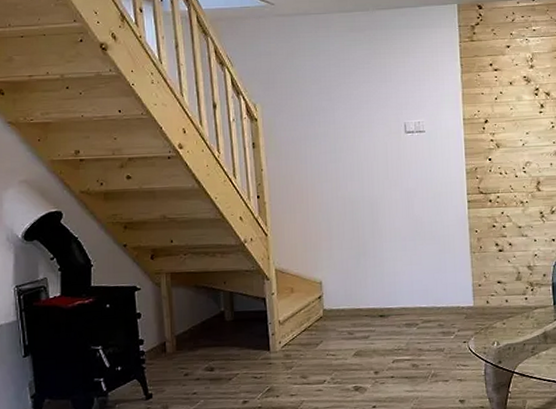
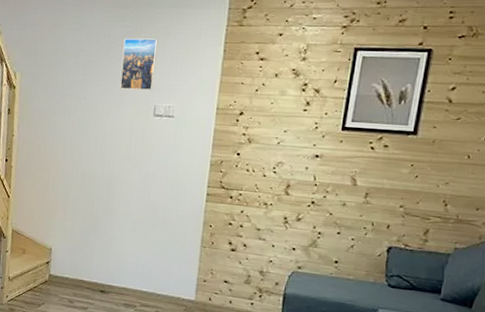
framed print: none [364,59,400,110] -> present [120,38,158,91]

